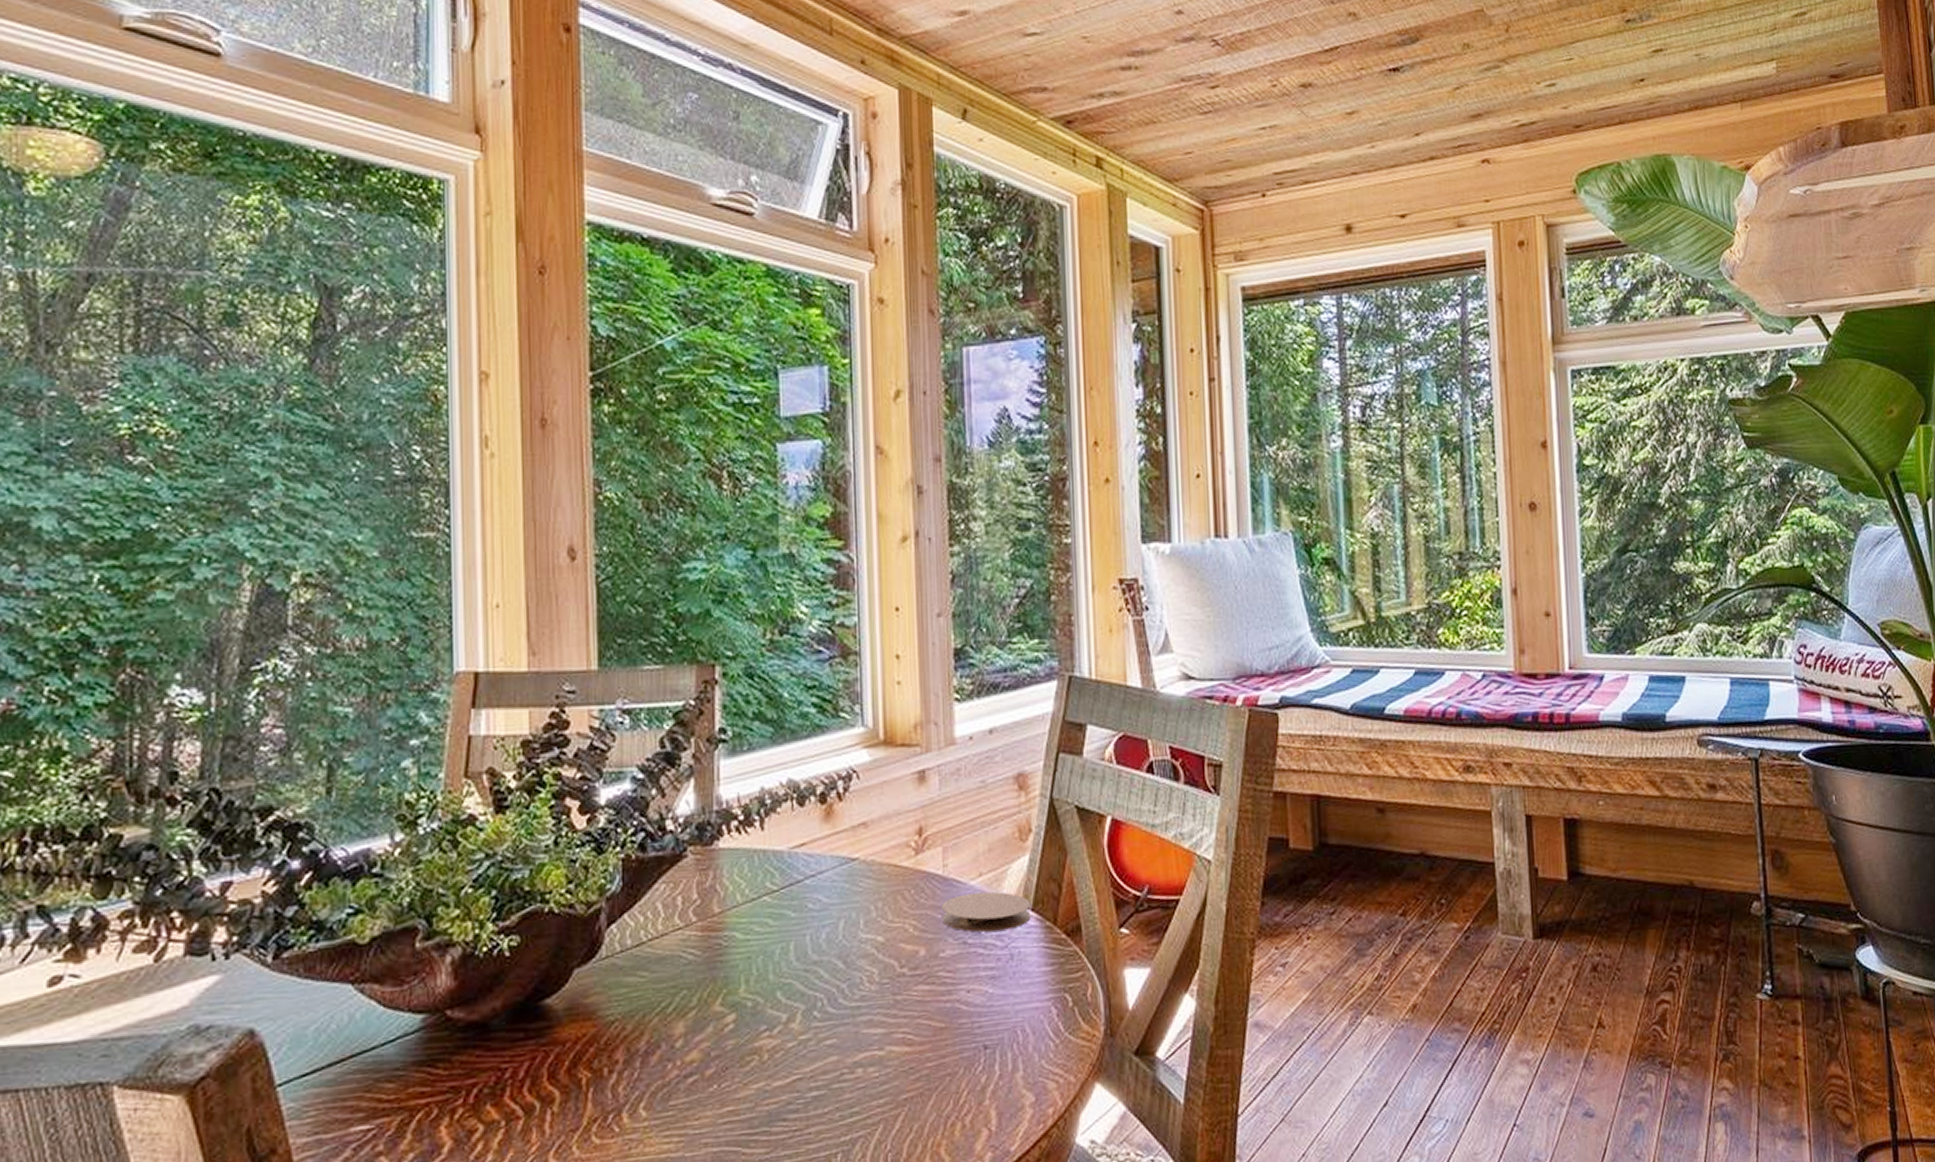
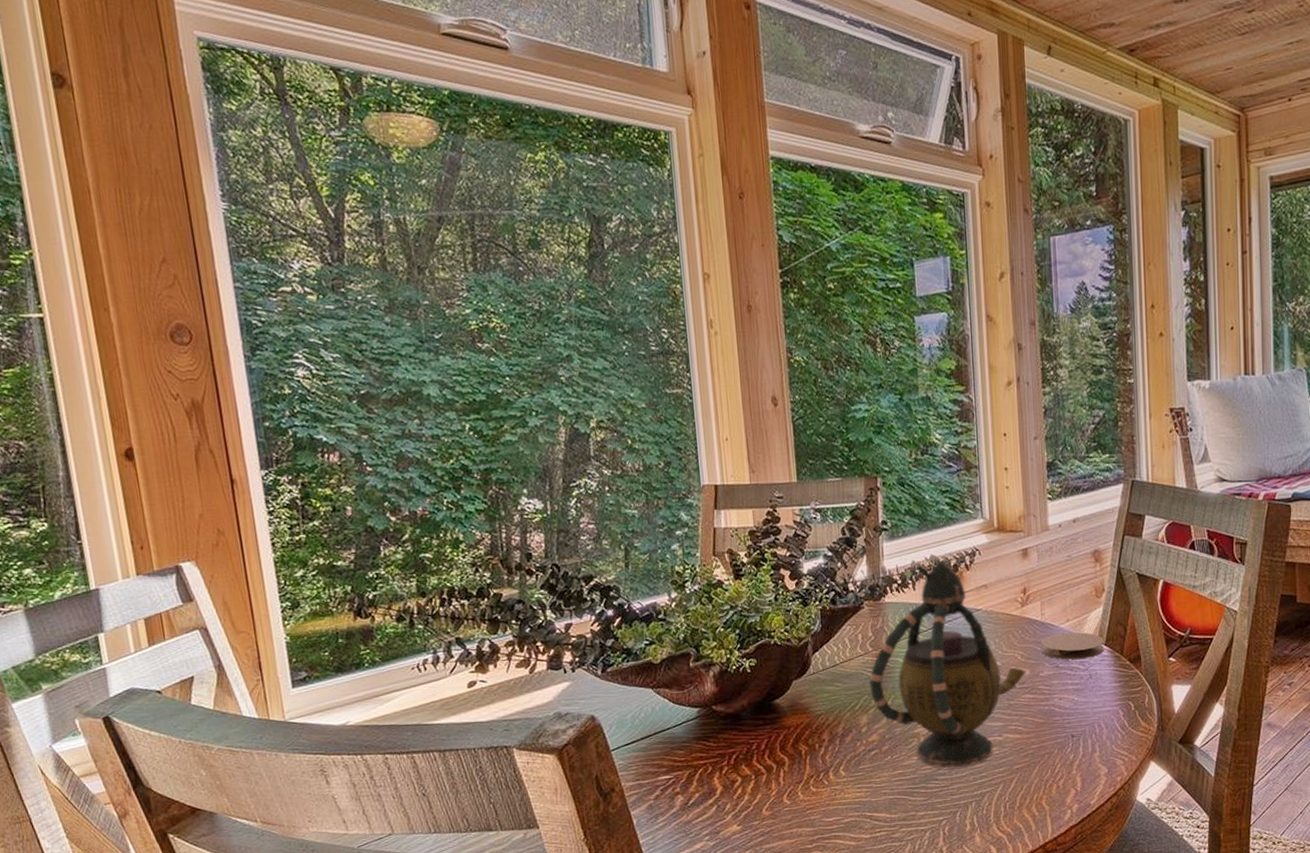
teapot: none [689,786,919,1101] -> present [868,560,1025,768]

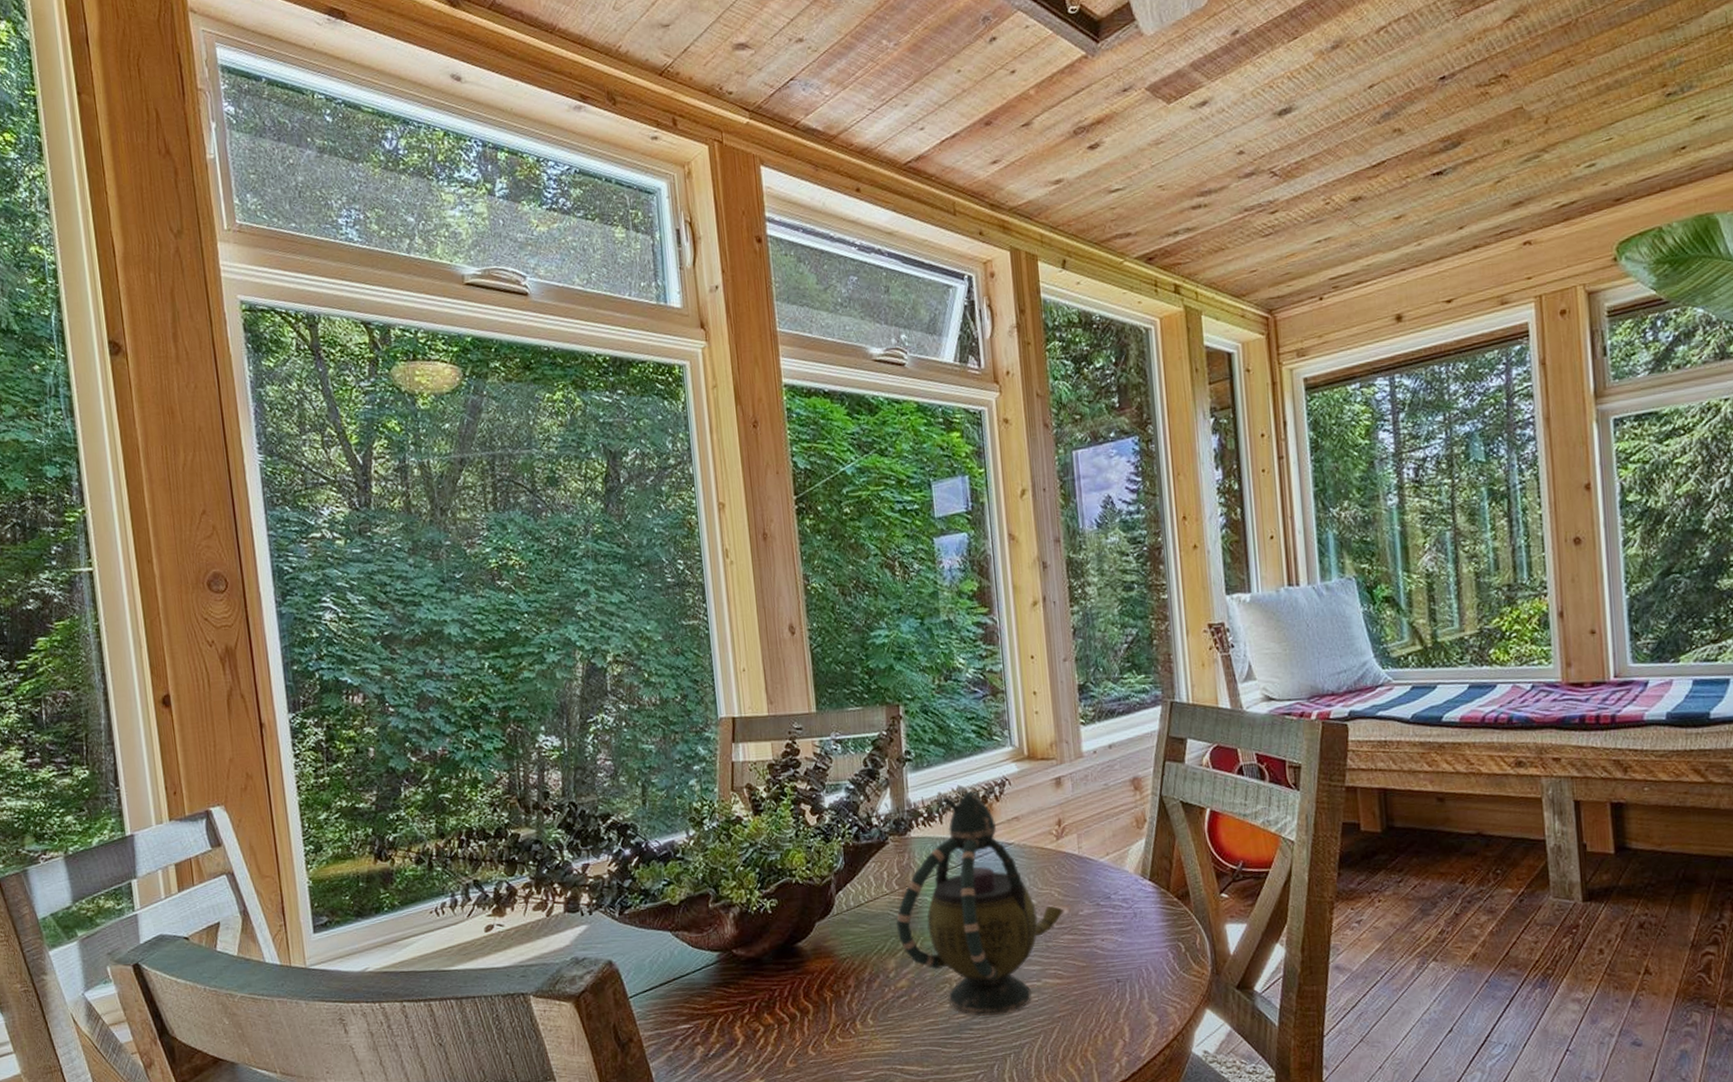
coaster: present [1040,632,1105,660] -> none [1078,866,1149,897]

